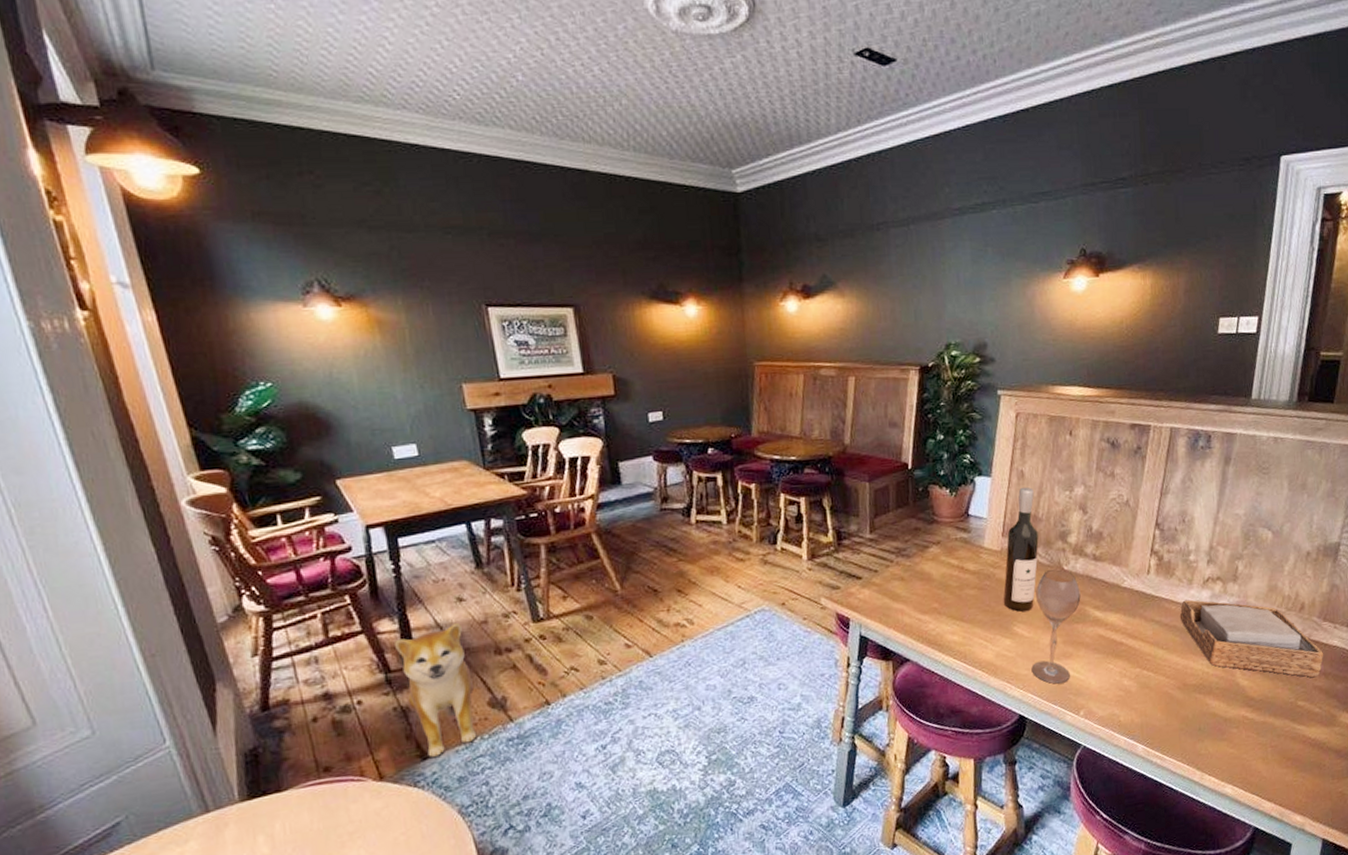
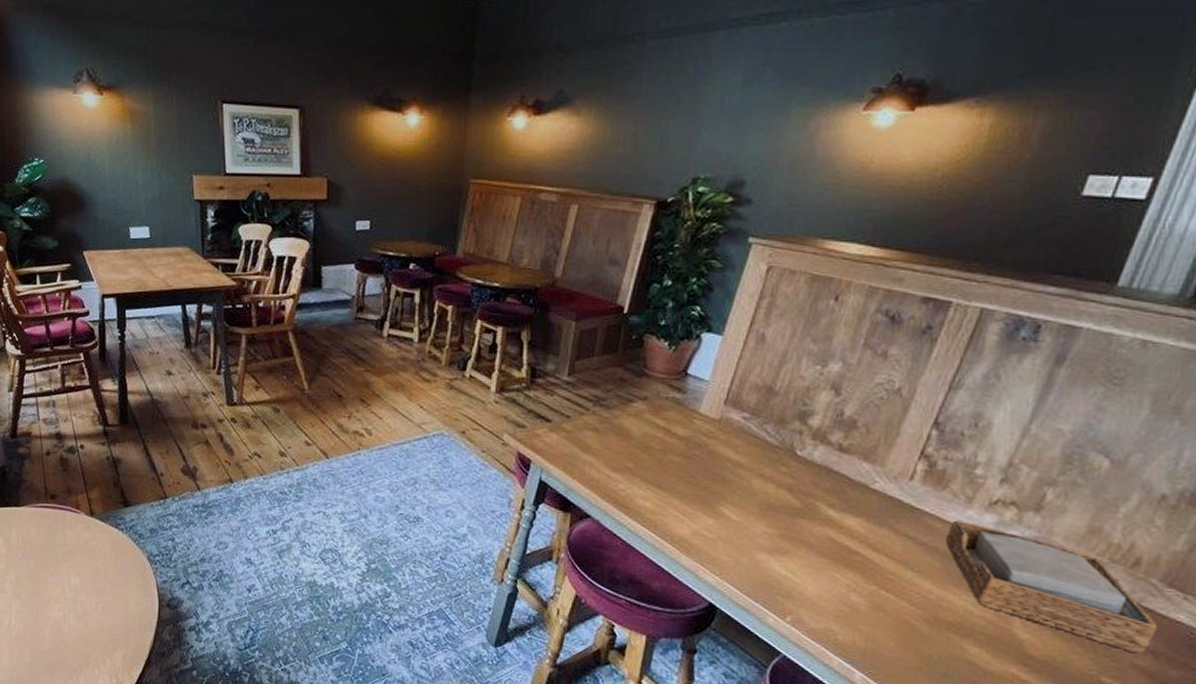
dog: present [395,623,477,760] -> none [114,394,171,509]
bottle: present [1003,486,1040,612] -> none [712,352,774,492]
wineglass: present [1031,569,1081,684] -> none [733,452,814,581]

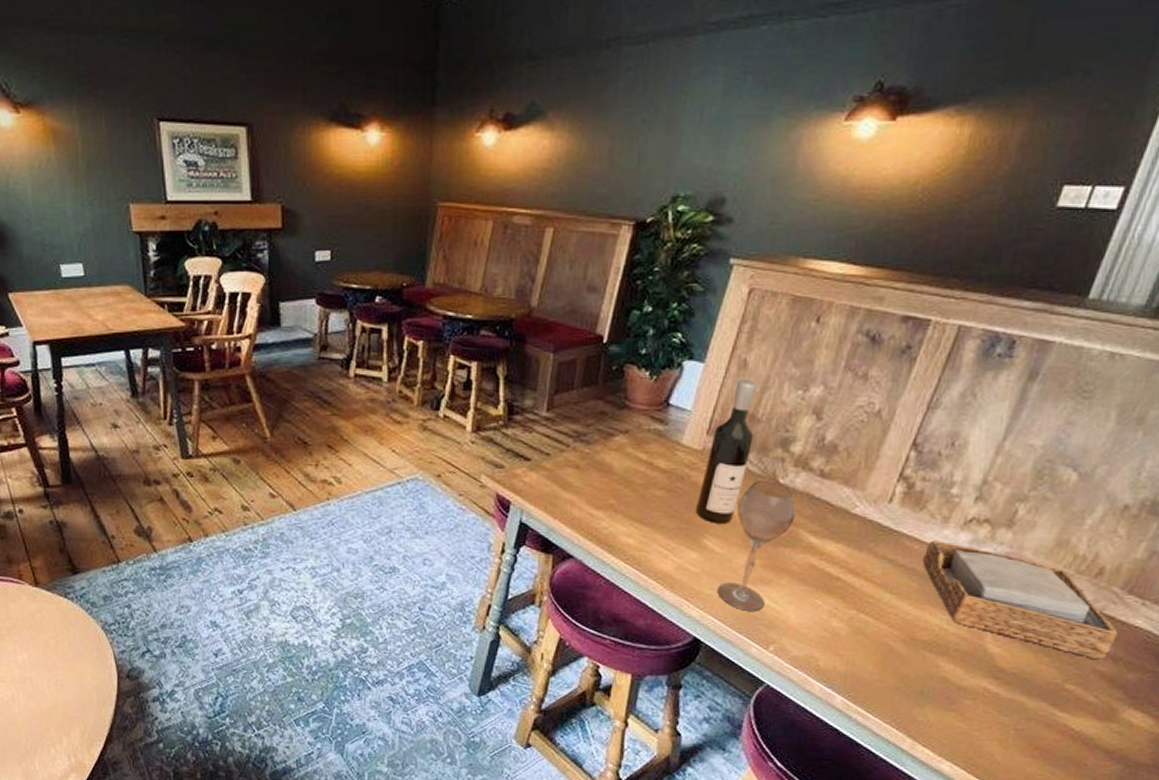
bottle: none [712,352,774,492] -> present [695,379,756,523]
wineglass: none [733,452,814,581] -> present [717,481,796,611]

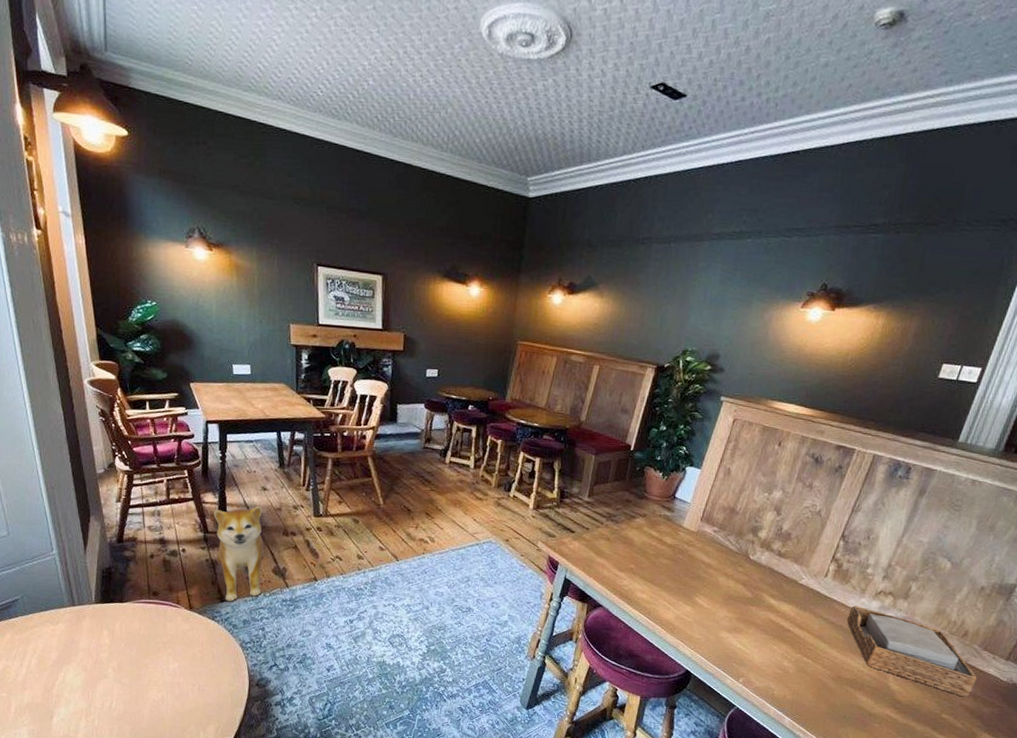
dog: none [54,449,123,575] -> present [214,506,264,603]
bottle: present [695,379,756,523] -> none [690,482,736,587]
wineglass: present [717,481,796,611] -> none [704,556,761,652]

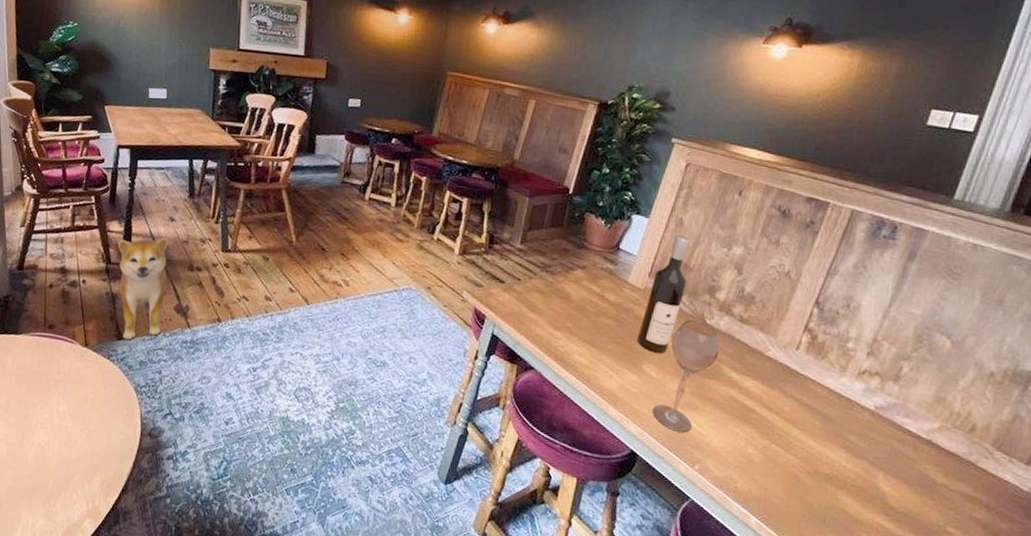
bottle: none [690,482,736,587] -> present [637,234,690,353]
wineglass: none [704,556,761,652] -> present [652,319,720,433]
napkin holder: present [847,606,977,697] -> none [824,386,990,508]

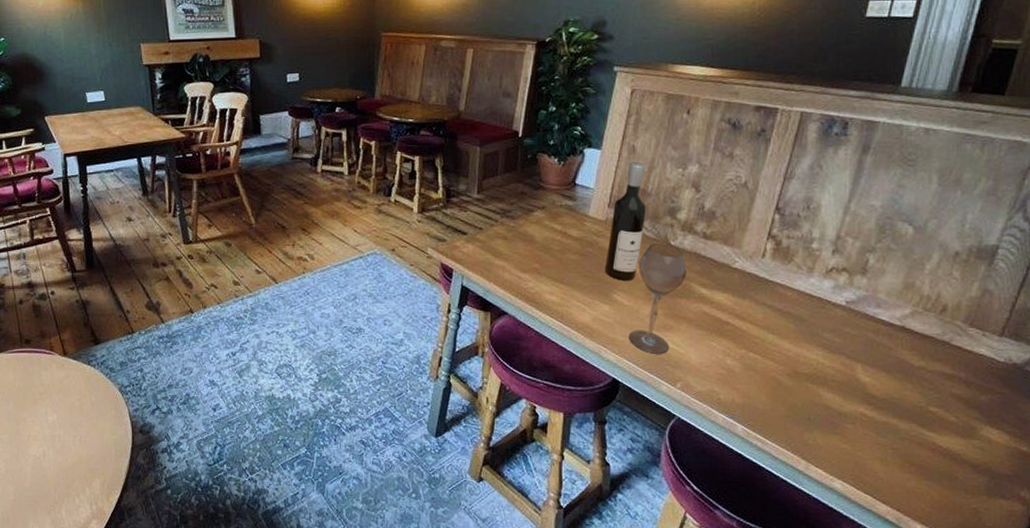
dog: present [117,237,169,342] -> none [80,238,136,345]

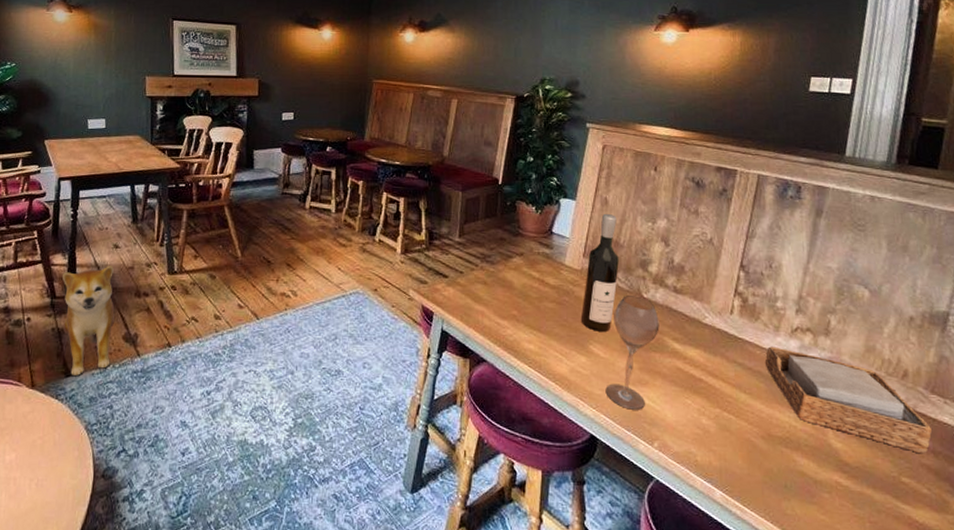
dog: none [80,238,136,345] -> present [62,266,115,378]
napkin holder: none [795,288,966,385] -> present [764,346,932,454]

